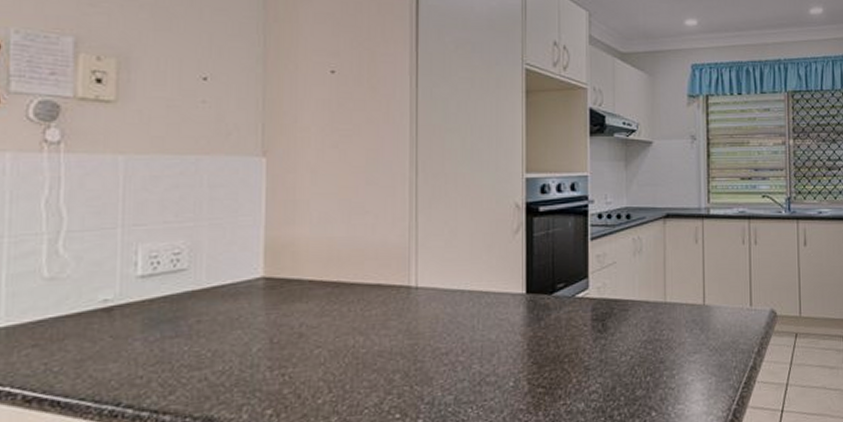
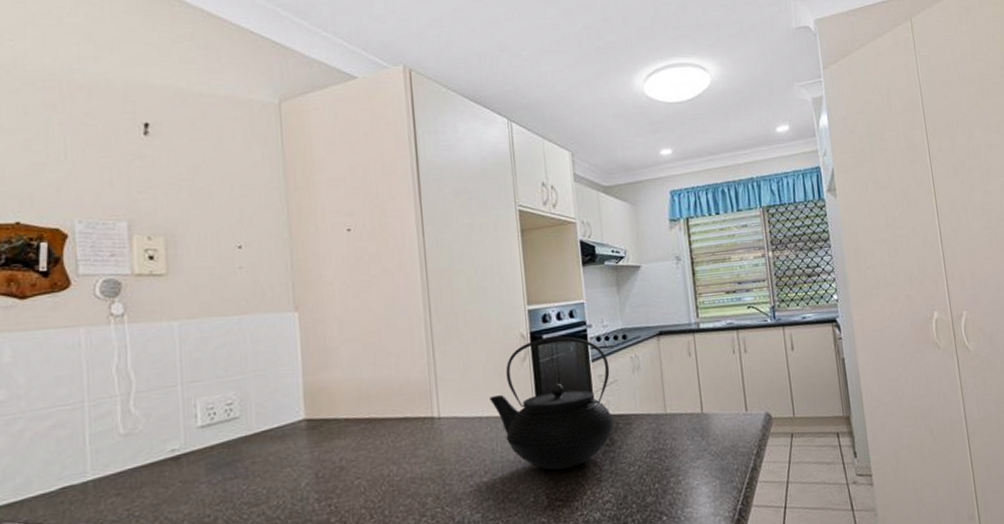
teapot: none [475,209,609,354] -> present [490,336,614,470]

